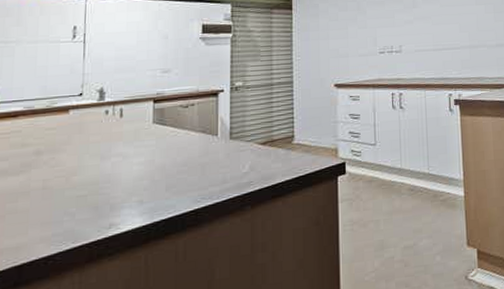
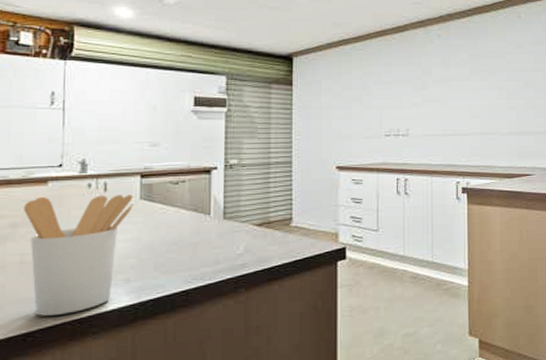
utensil holder: none [47,119,148,239] -> present [24,195,134,316]

